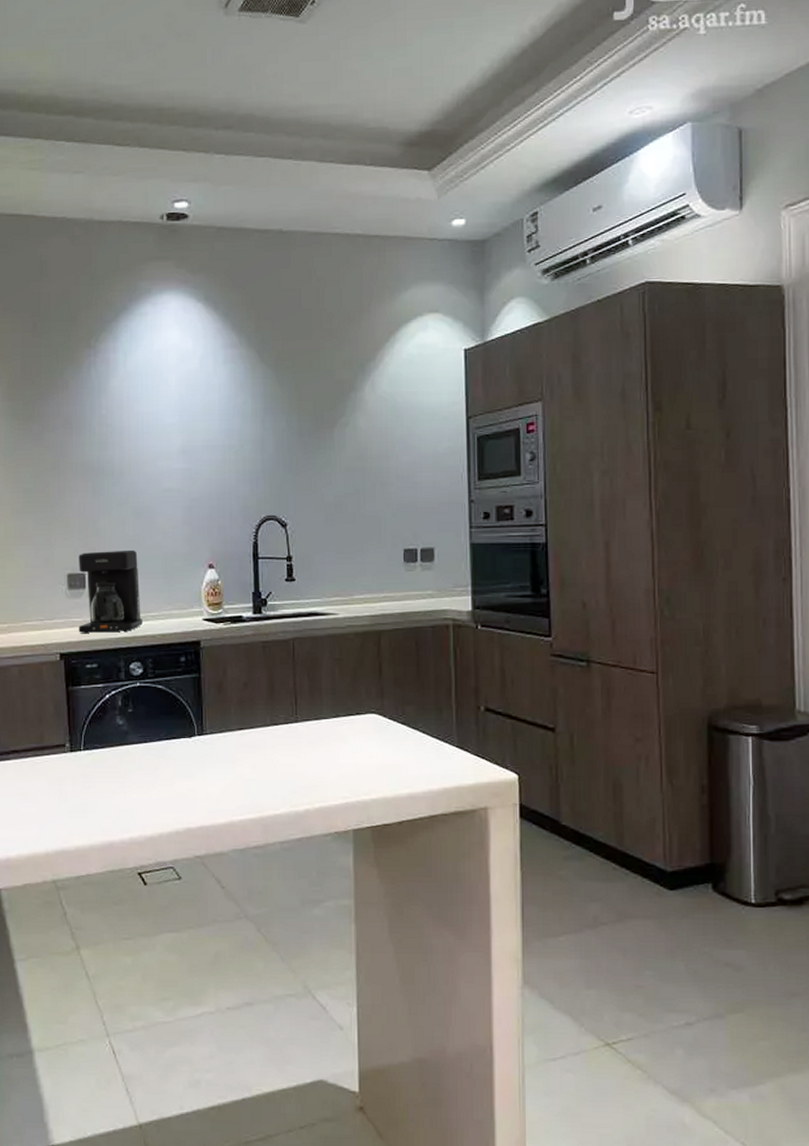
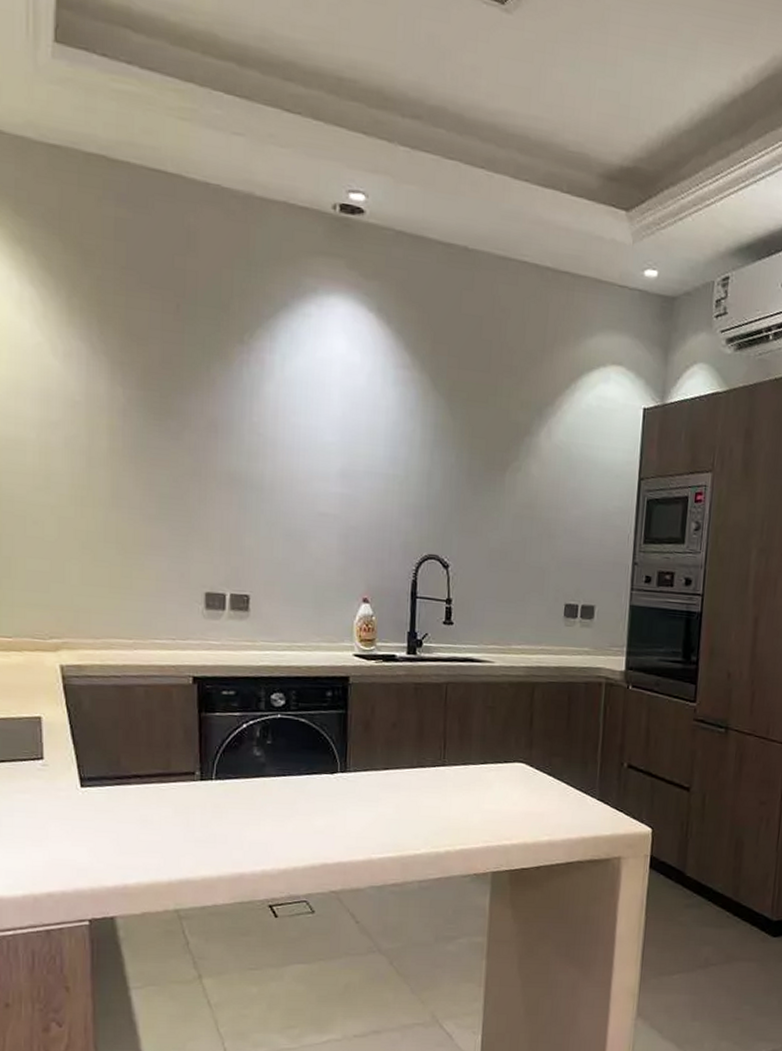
coffee maker: present [78,549,143,634] -> none [215,571,288,660]

